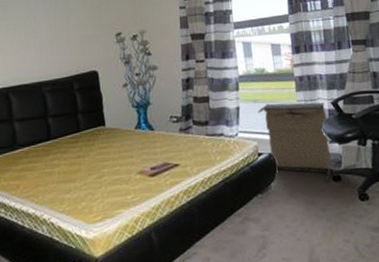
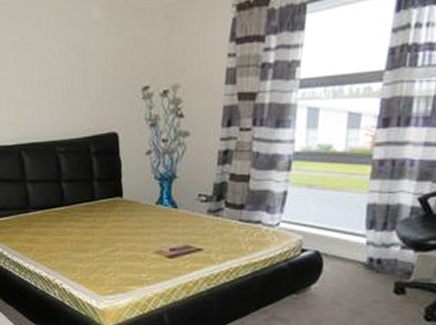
laundry hamper: present [258,102,332,183] -> none [311,191,408,295]

